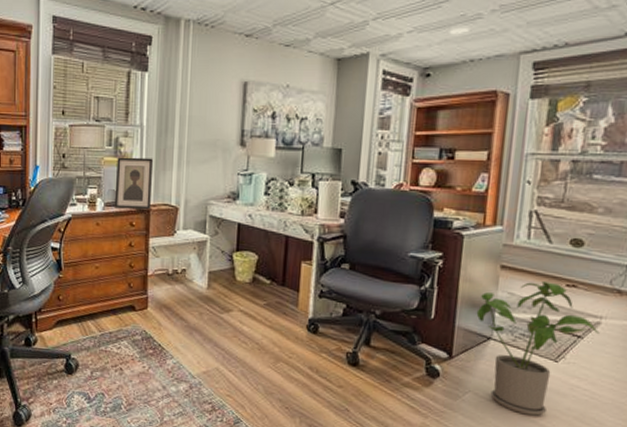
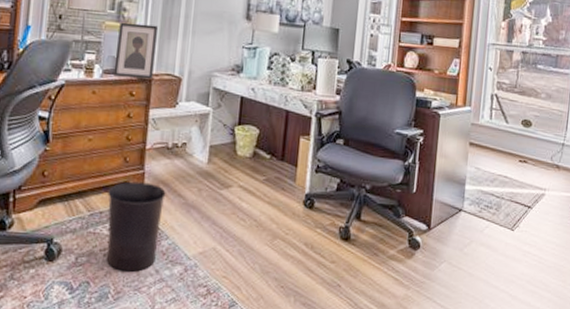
waste bin: none [115,305,169,387] -> present [106,181,166,272]
house plant: present [476,281,600,416] -> none [450,157,544,282]

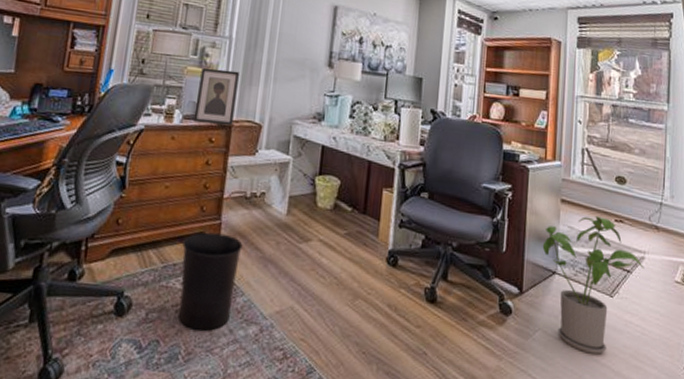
house plant: none [450,157,544,282] -> present [542,216,644,355]

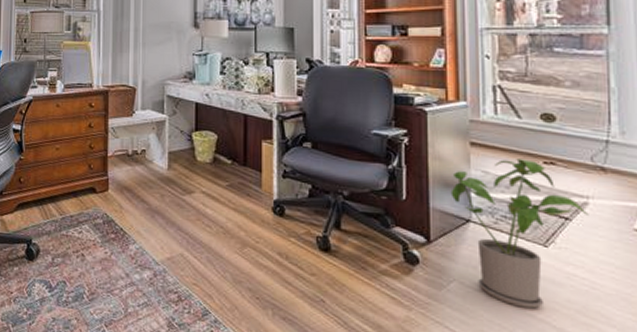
waste bin: present [177,232,243,331] -> none [76,187,130,274]
picture frame: present [193,67,240,126] -> none [74,40,111,91]

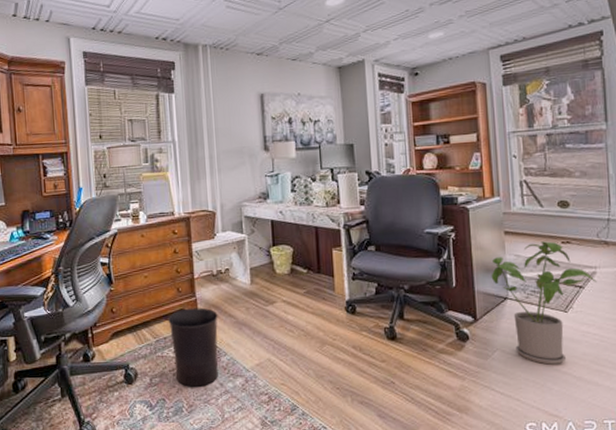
waste bin: none [76,187,130,274] -> present [168,307,218,387]

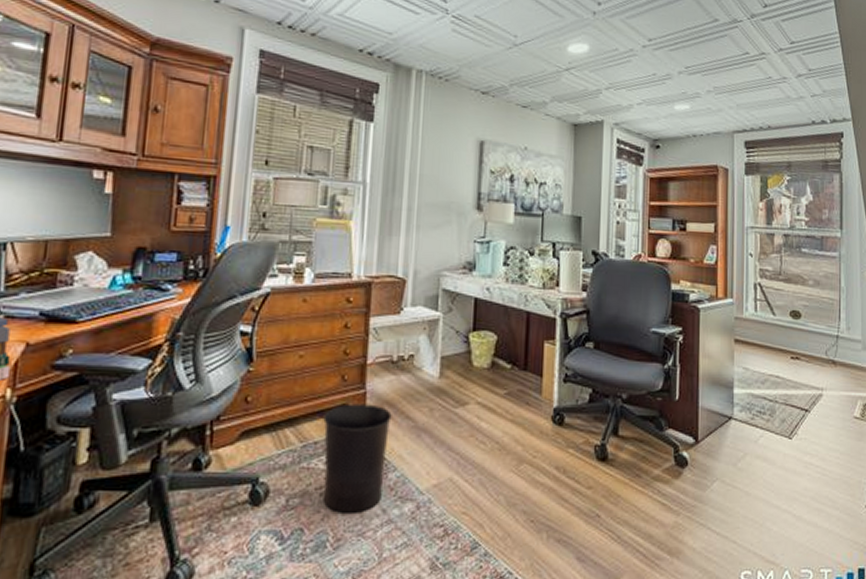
house plant: present [491,241,597,365] -> none [717,355,823,500]

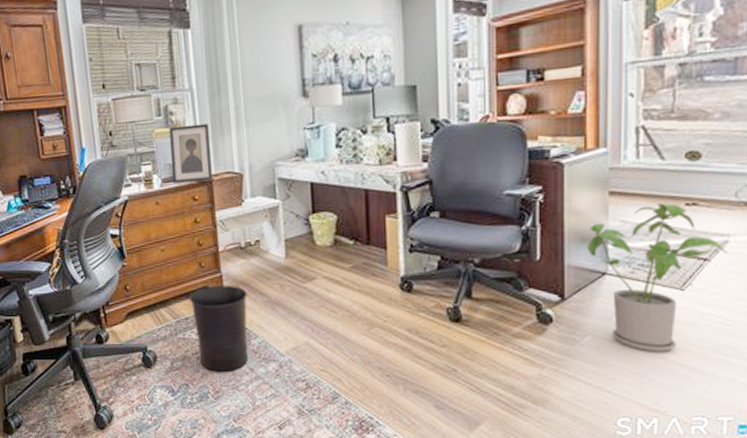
picture frame: none [327,218,378,283] -> present [169,123,213,184]
house plant: none [717,355,823,500] -> present [587,203,728,352]

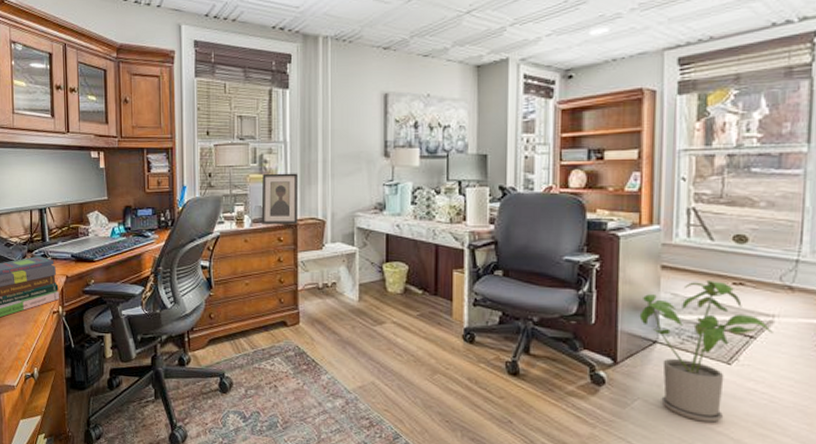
waste bin: present [189,284,248,372] -> none [268,321,321,404]

